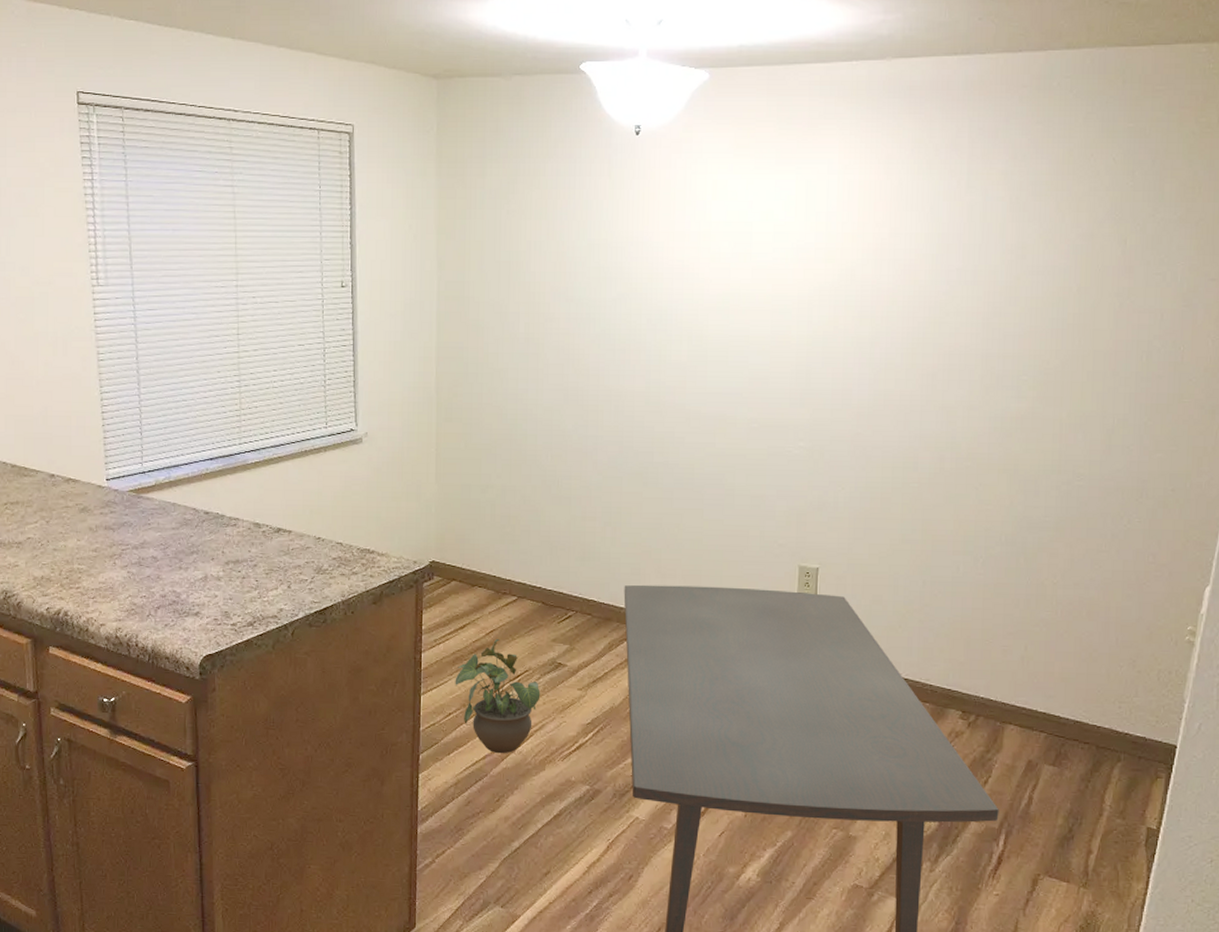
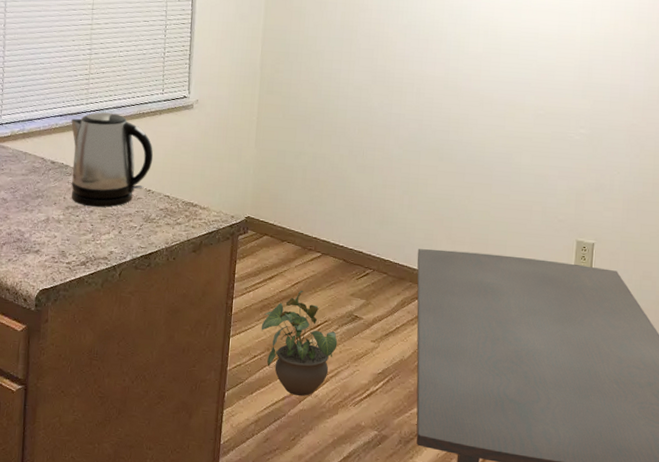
kettle: none [224,453,321,561] -> present [71,112,154,207]

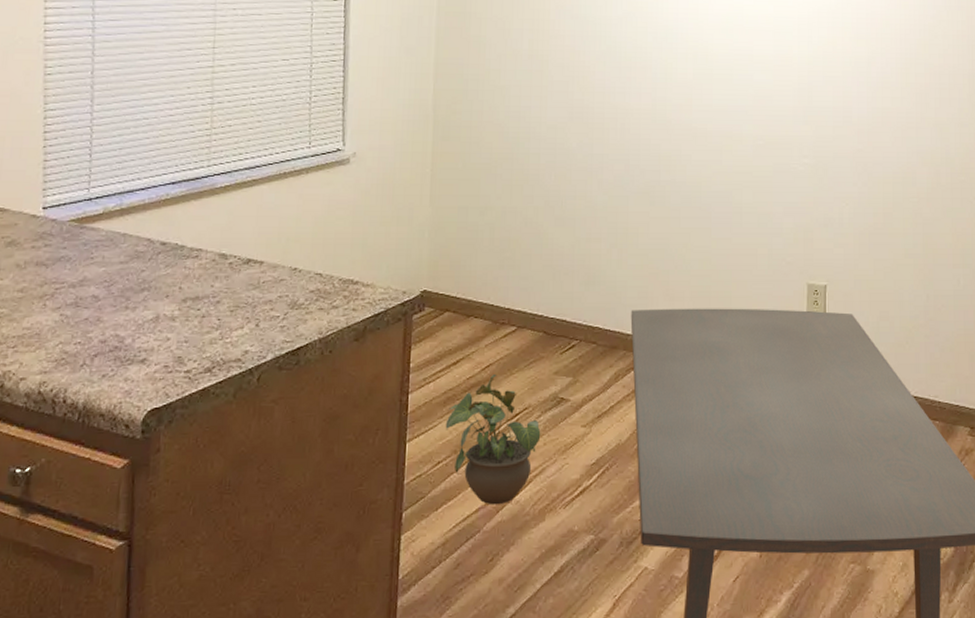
kettle: present [71,112,154,207] -> none [187,175,300,296]

